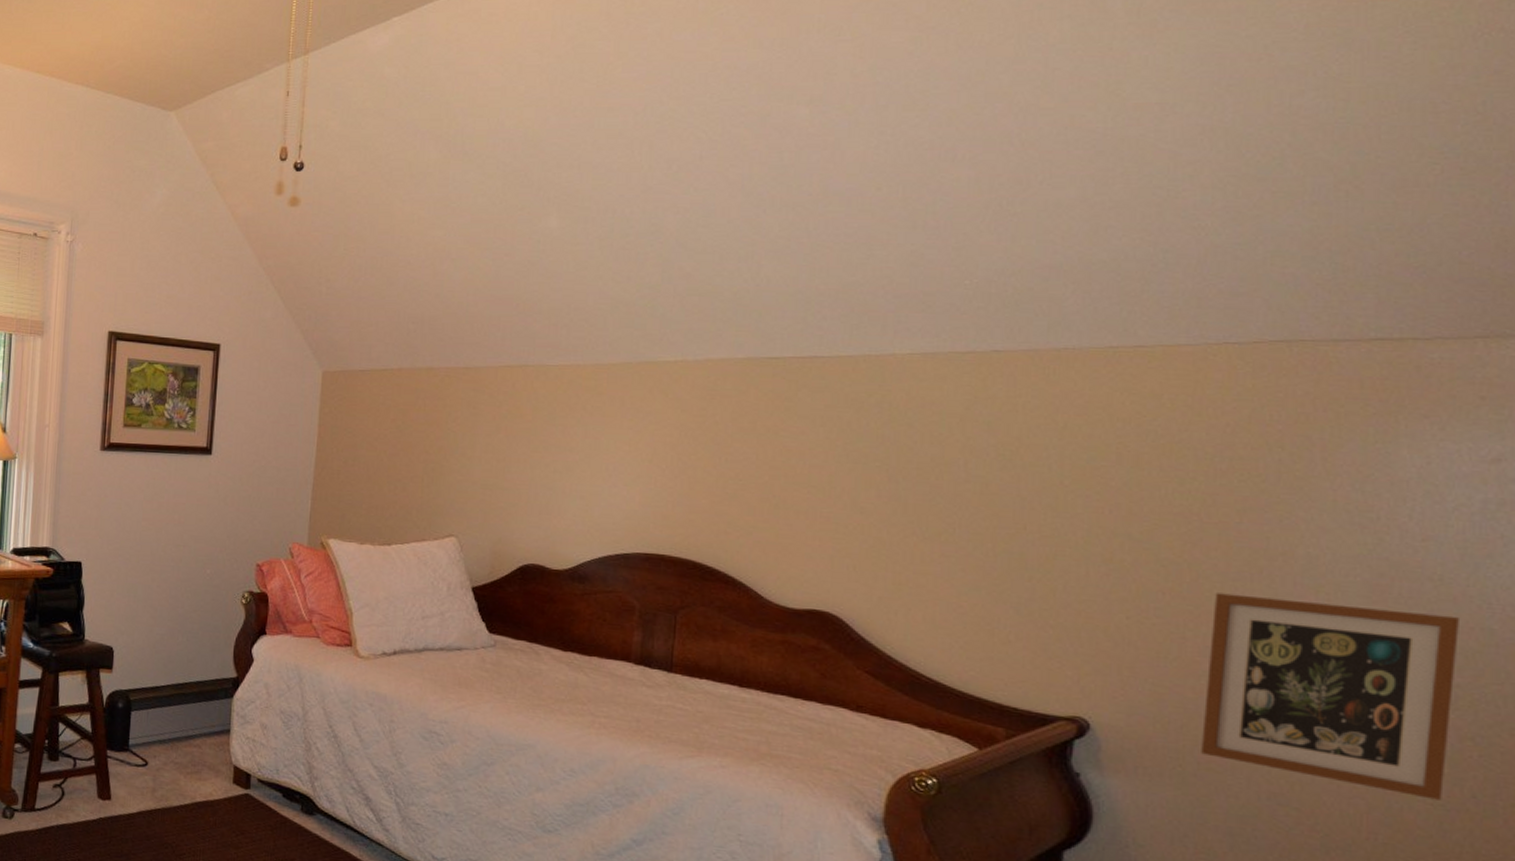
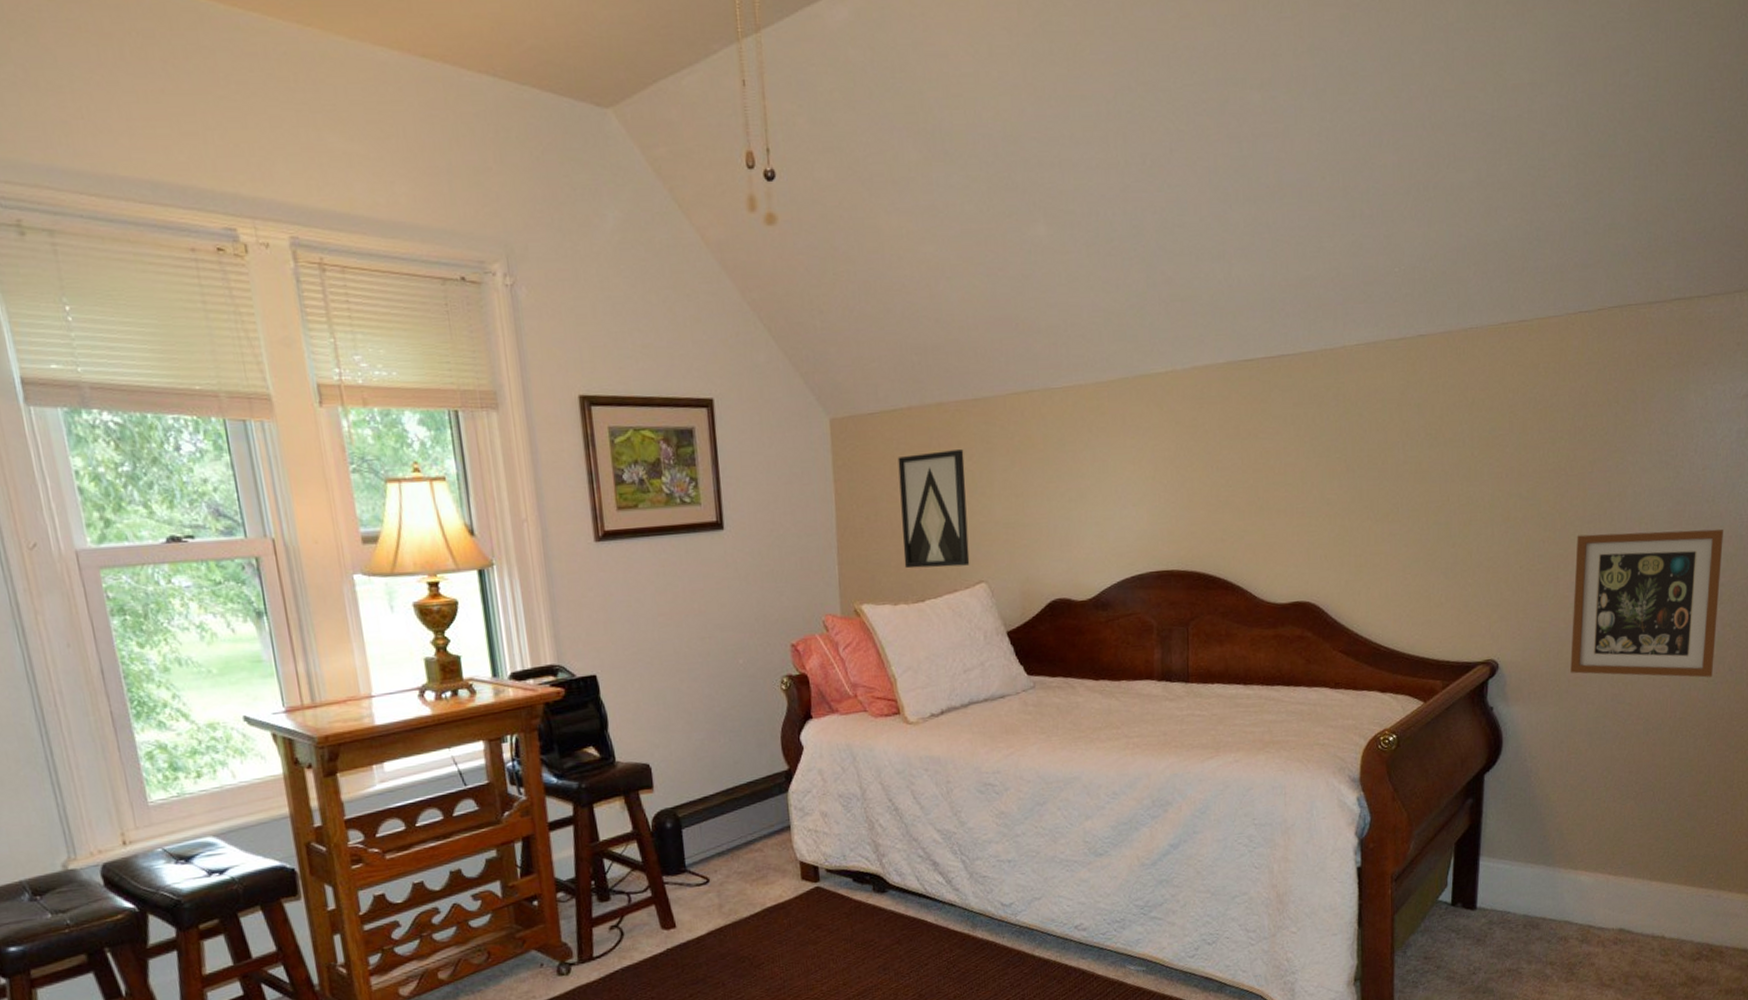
wall art: none [375,410,449,518] -> present [897,449,970,569]

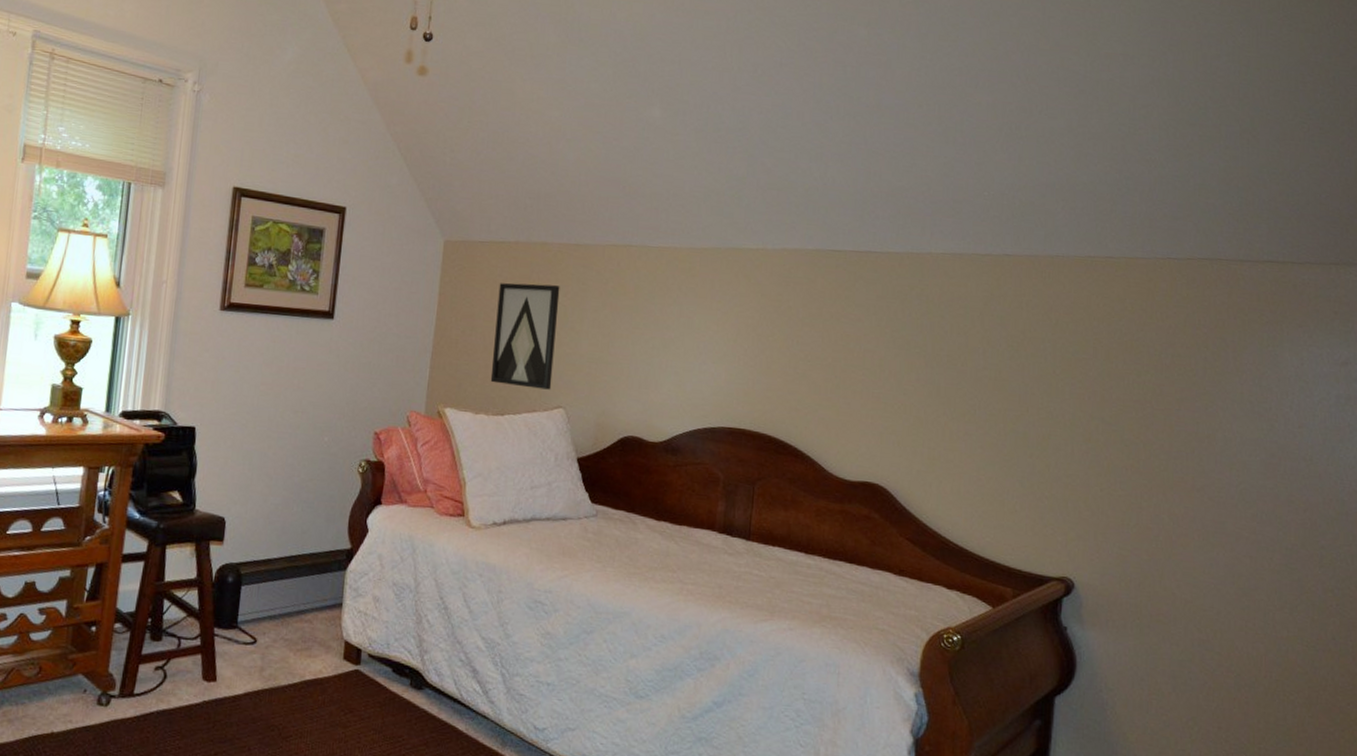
picture frame: present [1570,528,1723,678] -> none [1153,469,1323,642]

